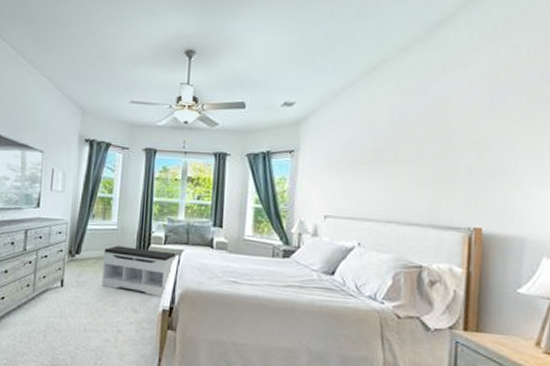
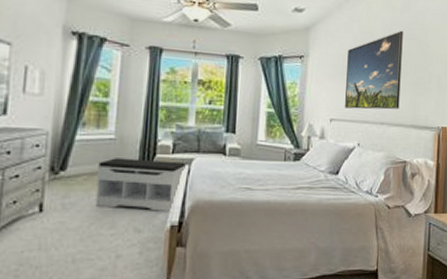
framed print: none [342,116,418,206] -> present [345,30,403,110]

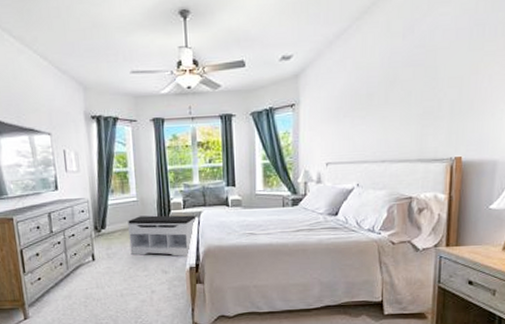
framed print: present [345,30,403,110] -> none [341,57,406,151]

